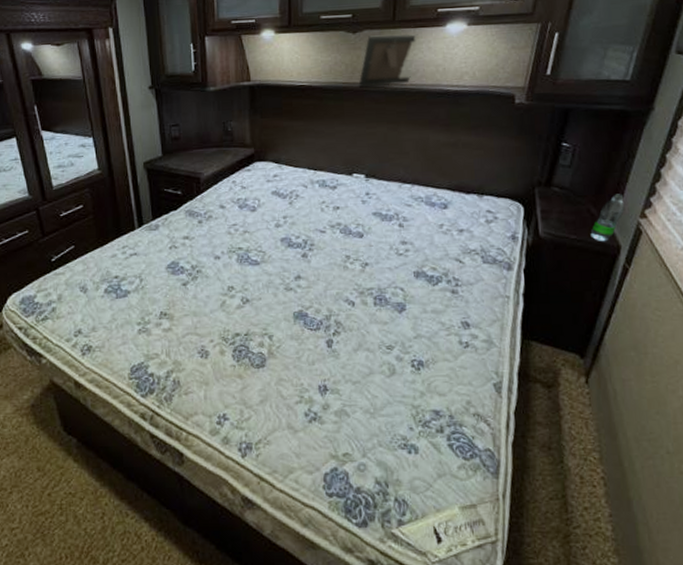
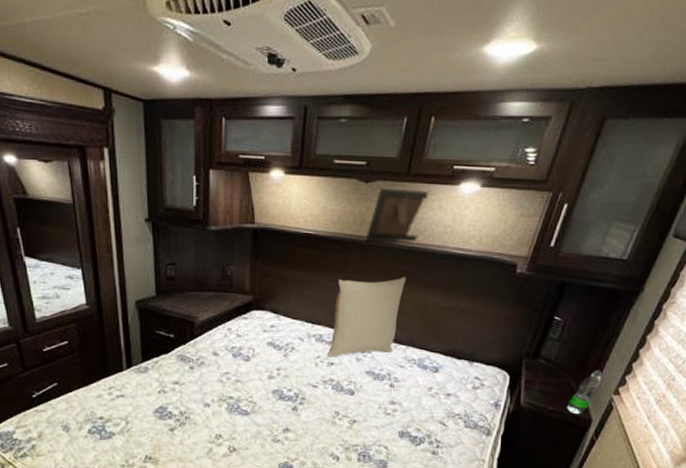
pillow: none [332,117,404,202] -> present [328,277,406,357]

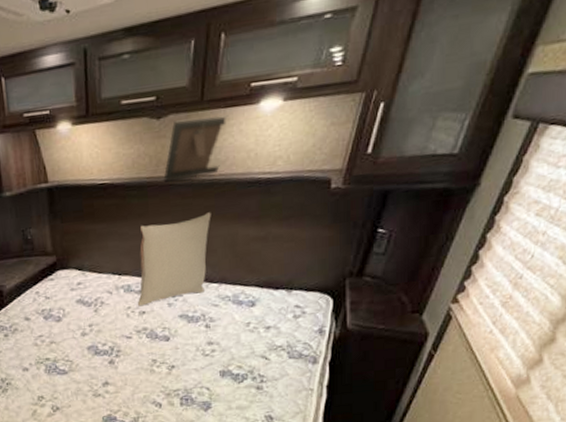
bottle: present [566,370,603,415] -> none [399,279,437,330]

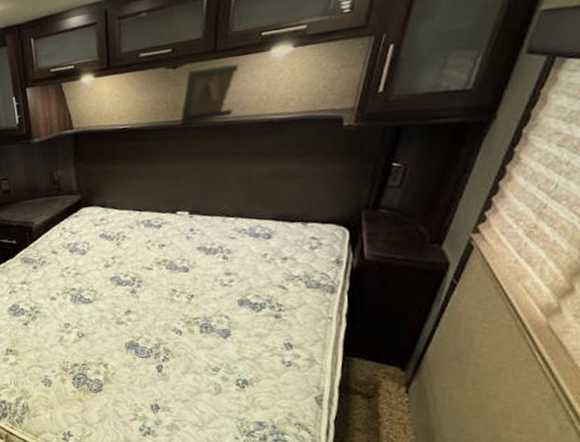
pillow: present [138,212,211,306] -> none [158,151,227,240]

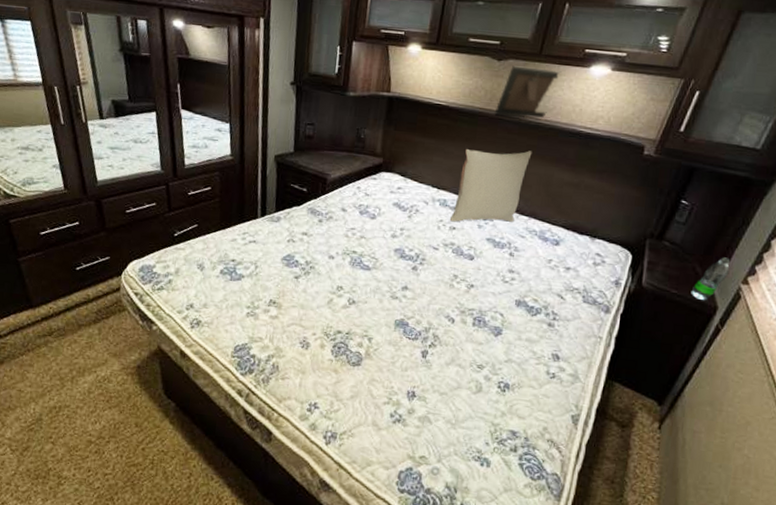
pillow: none [158,151,227,240] -> present [450,148,532,222]
bottle: none [418,210,457,260] -> present [691,257,731,301]

